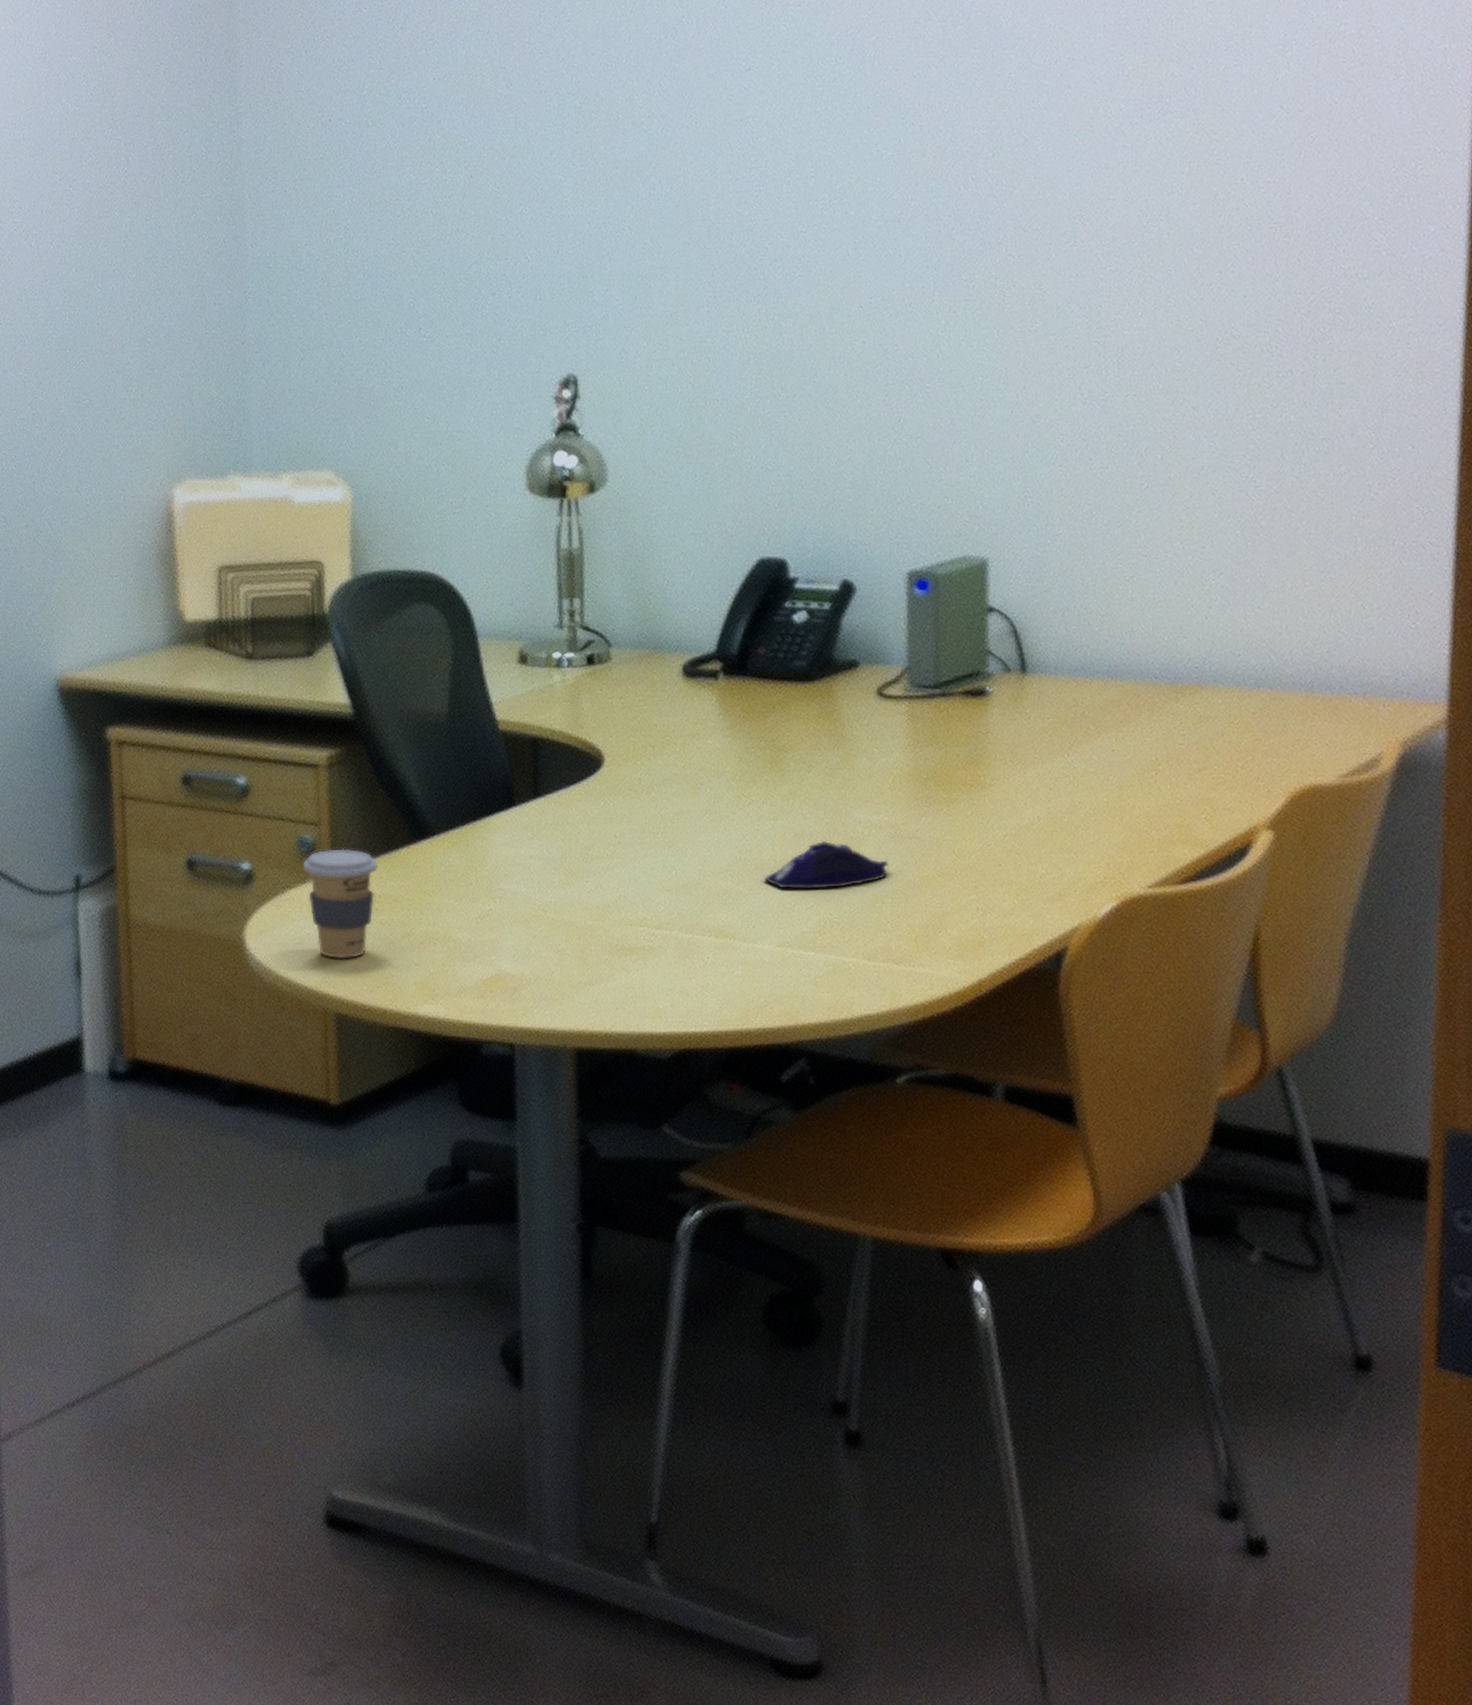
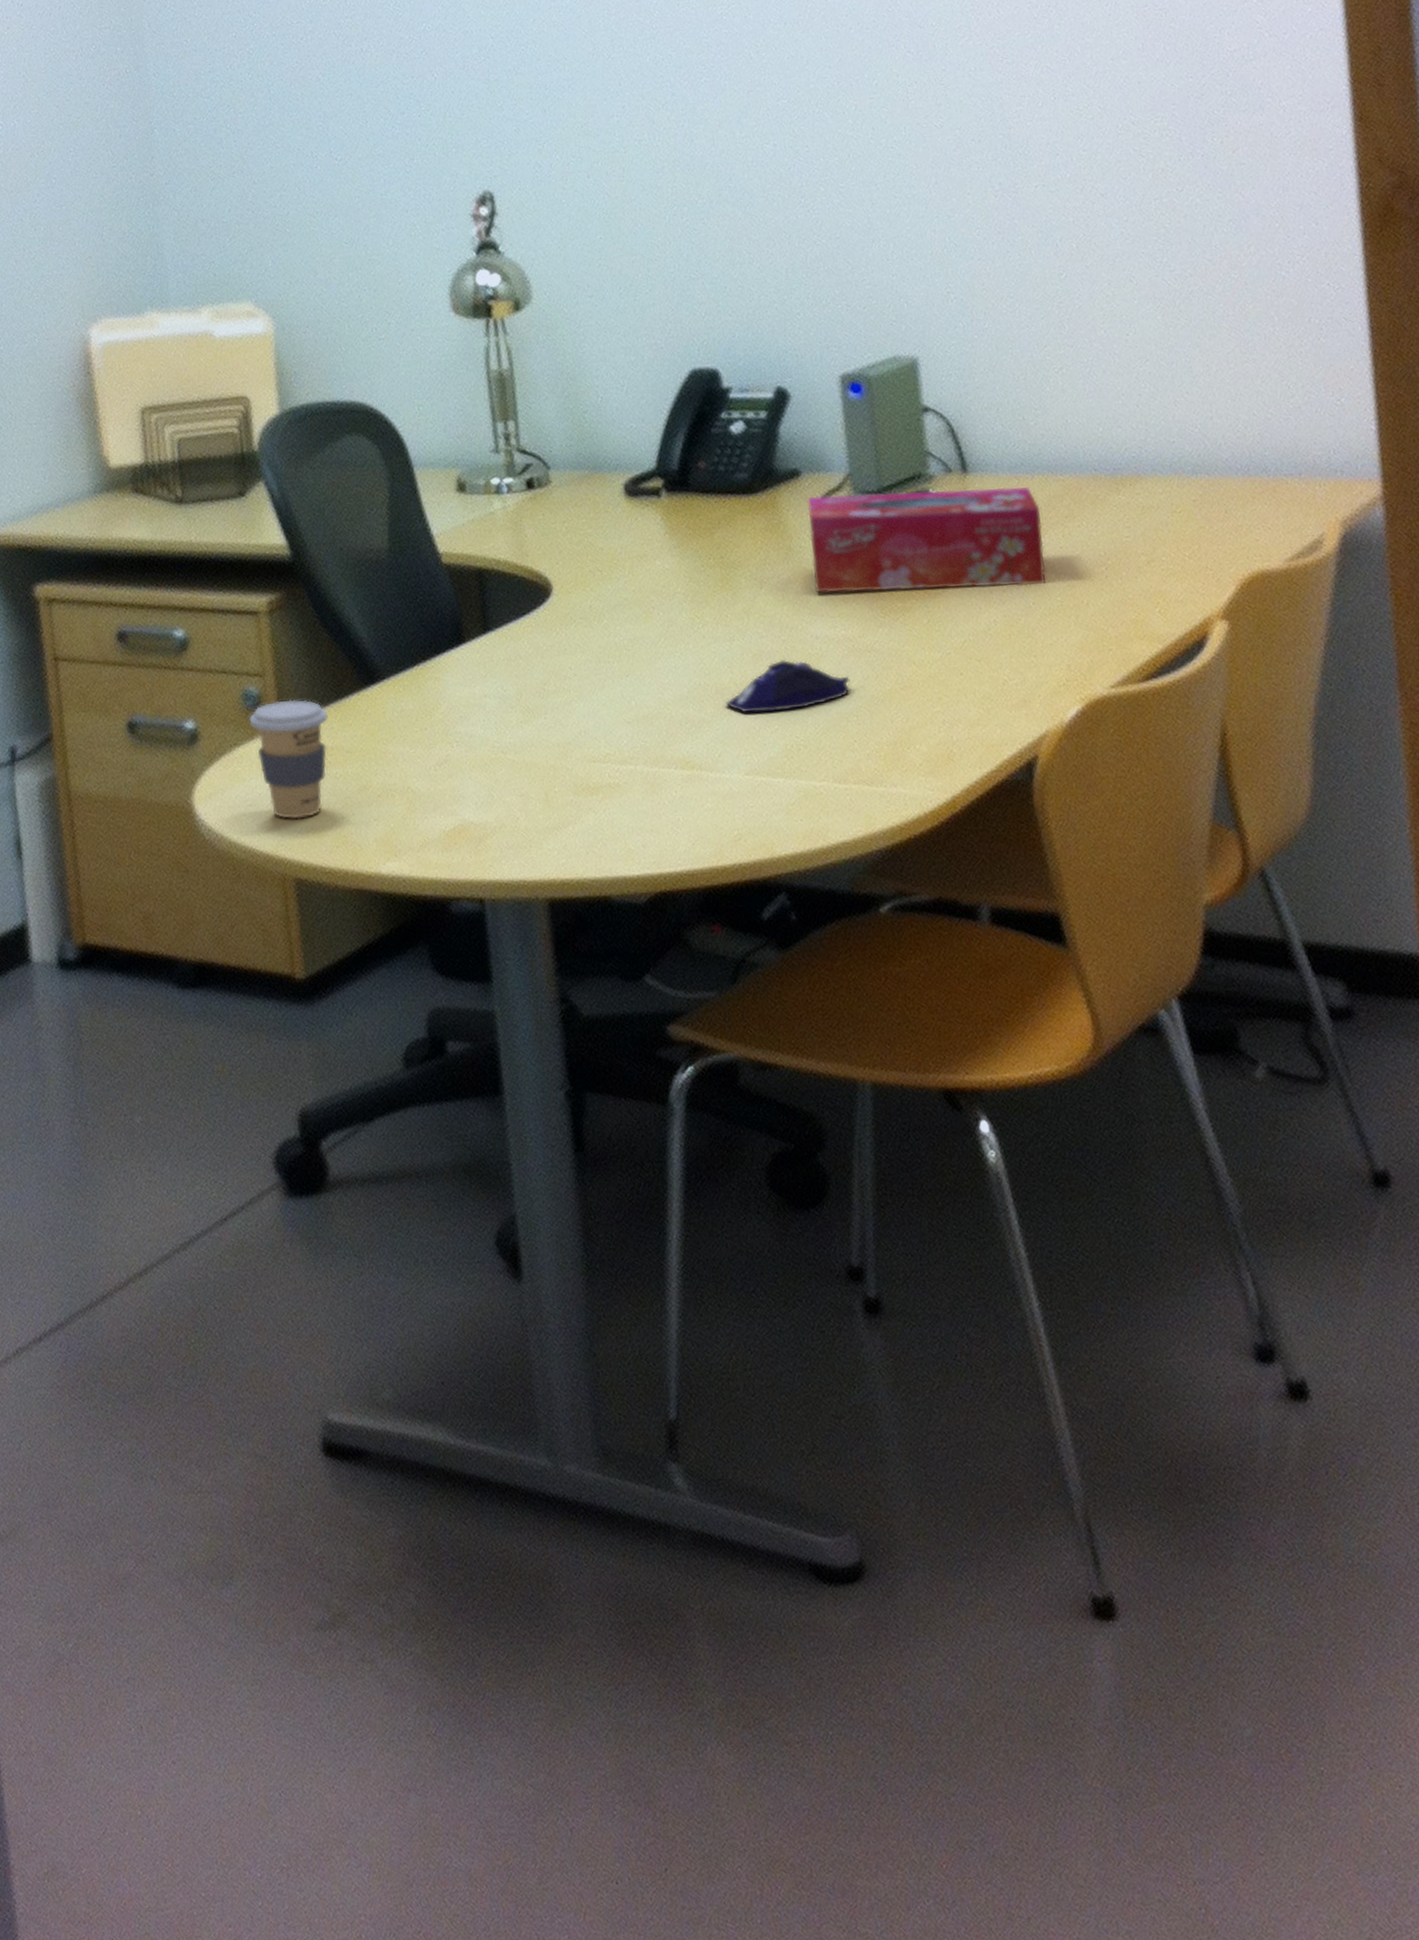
tissue box: none [862,687,1096,786] -> present [807,486,1046,593]

